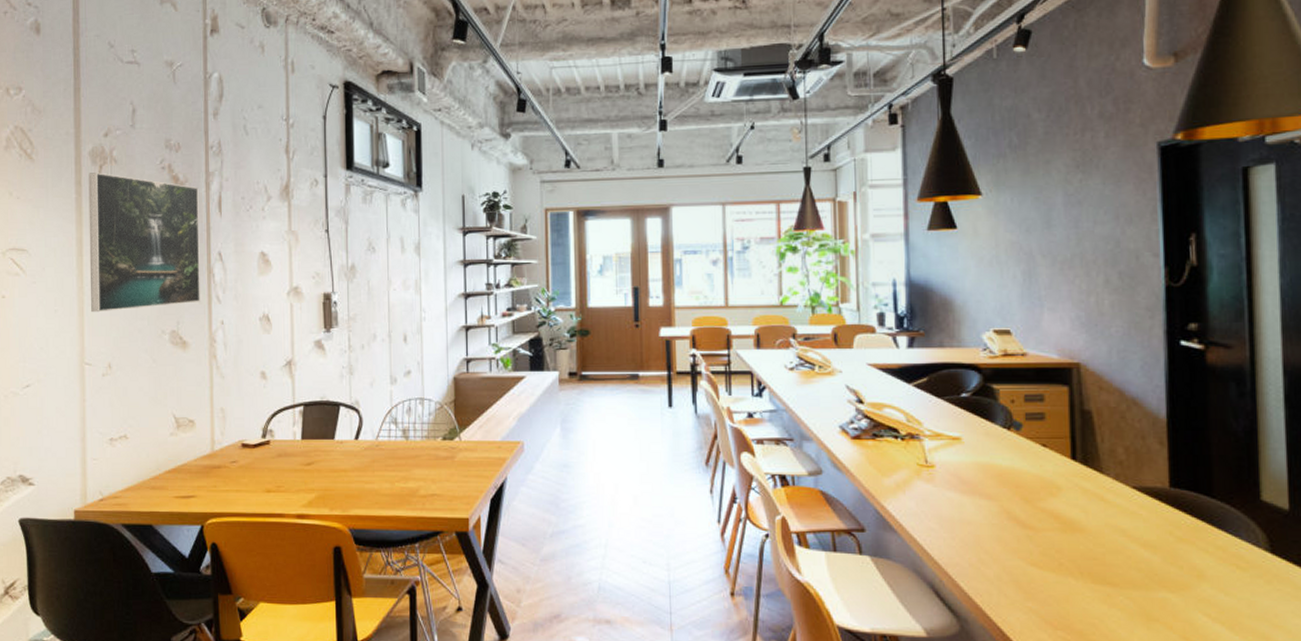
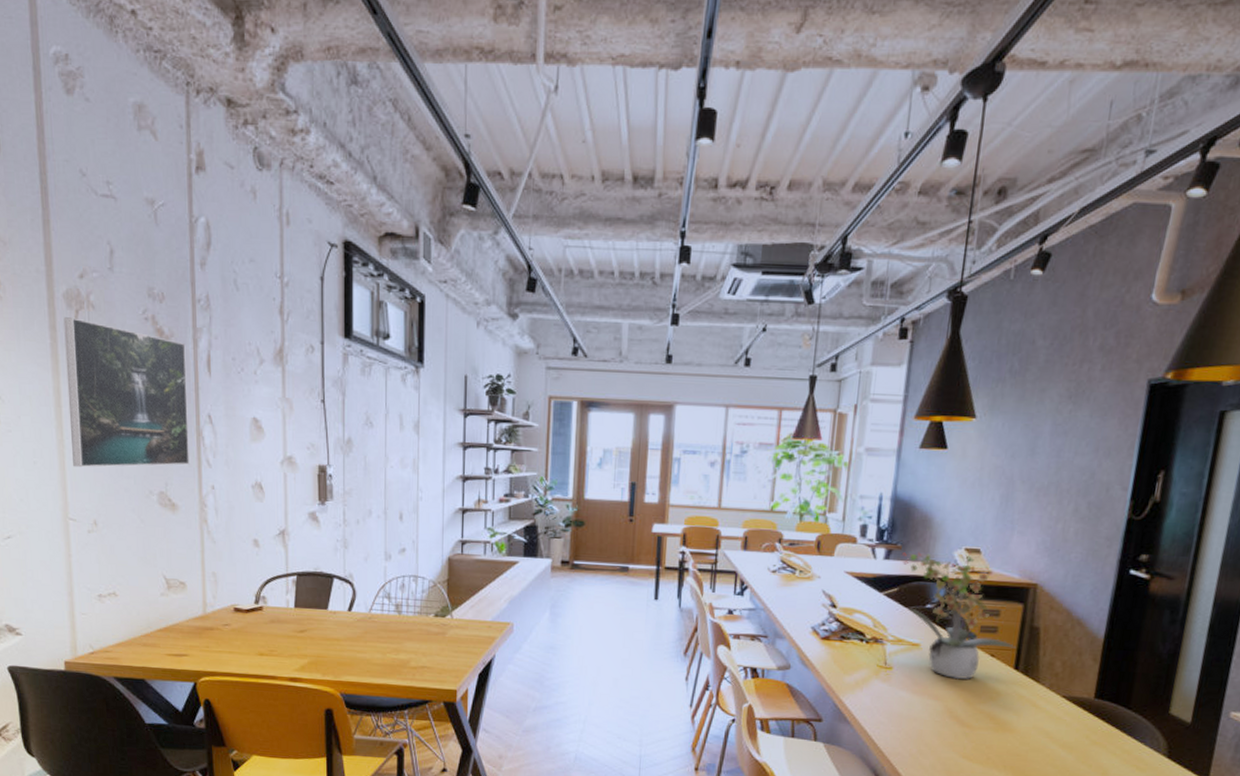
potted plant: none [926,333,1068,475] -> present [902,551,1016,680]

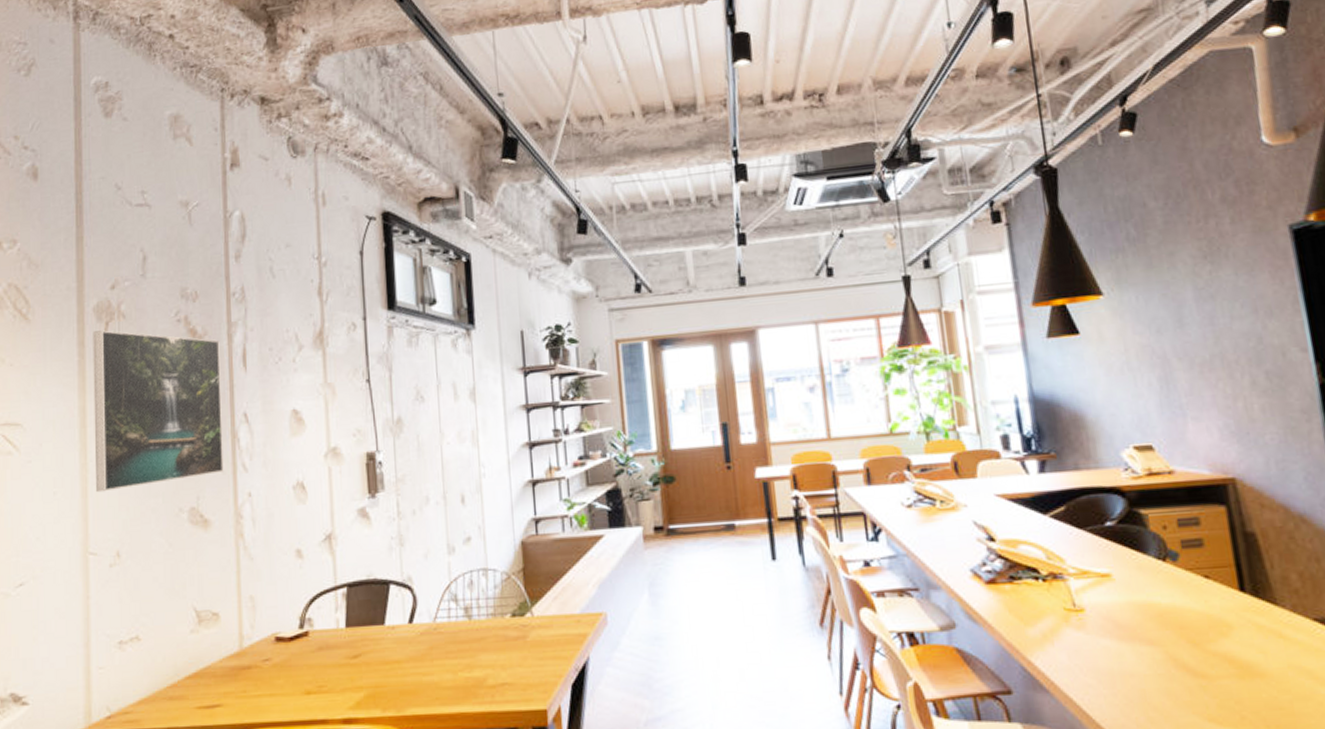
potted plant: present [902,551,1016,680] -> none [1059,449,1233,615]

